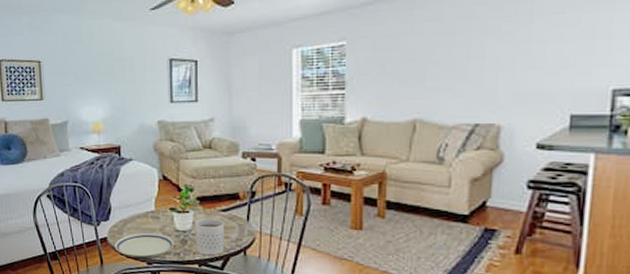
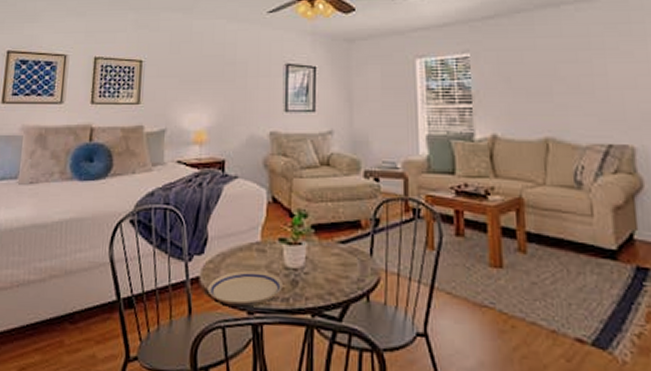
mug: present [195,217,225,256] -> none [308,251,344,302]

